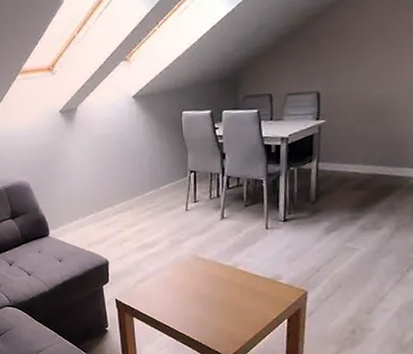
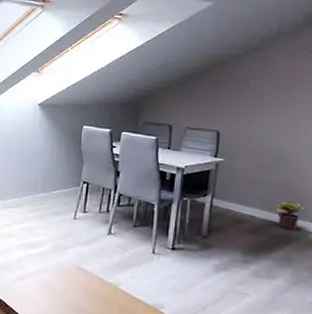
potted plant: none [378,149,405,179] -> present [275,200,305,229]

